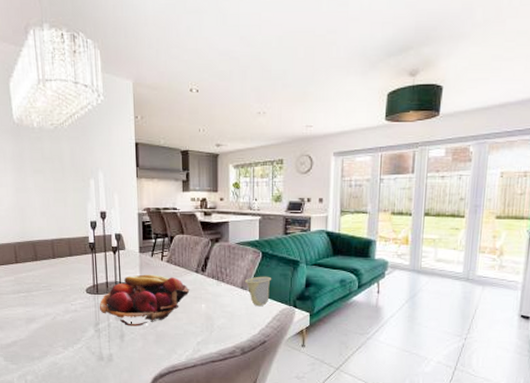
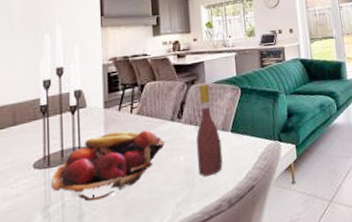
wine bottle: none [217,243,239,325] -> present [196,83,223,177]
cup: present [244,276,272,306] -> none [225,112,254,147]

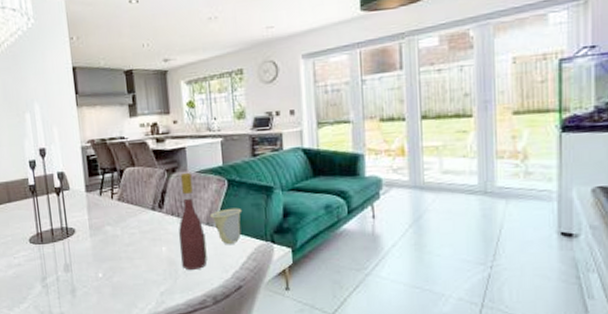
fruit basket: present [50,130,165,202] -> none [45,216,147,279]
cup: none [225,112,254,147] -> present [209,207,243,244]

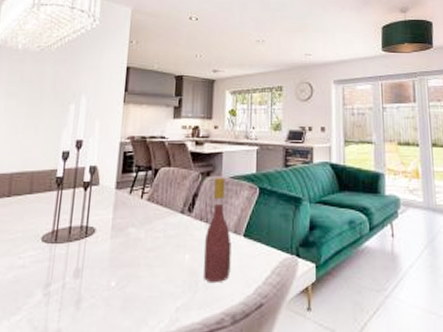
cup: present [209,207,243,244] -> none [238,217,271,255]

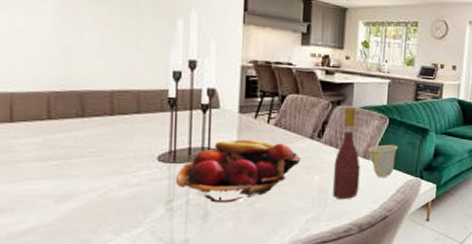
fruit basket: none [54,216,172,287] -> present [175,139,301,203]
cup: none [238,217,271,255] -> present [367,144,399,177]

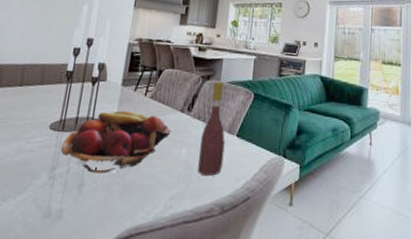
cup: present [367,144,399,177] -> none [232,119,263,154]

